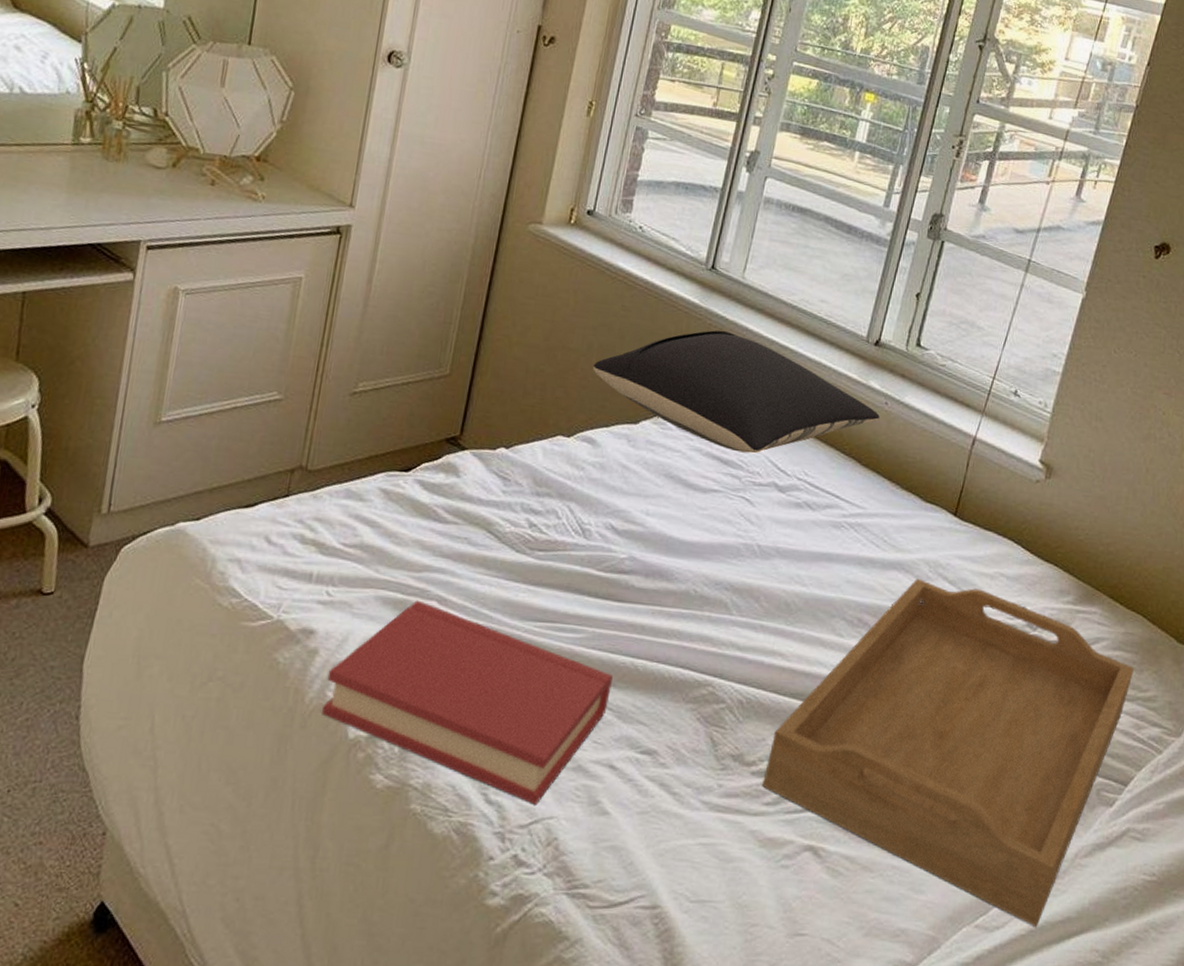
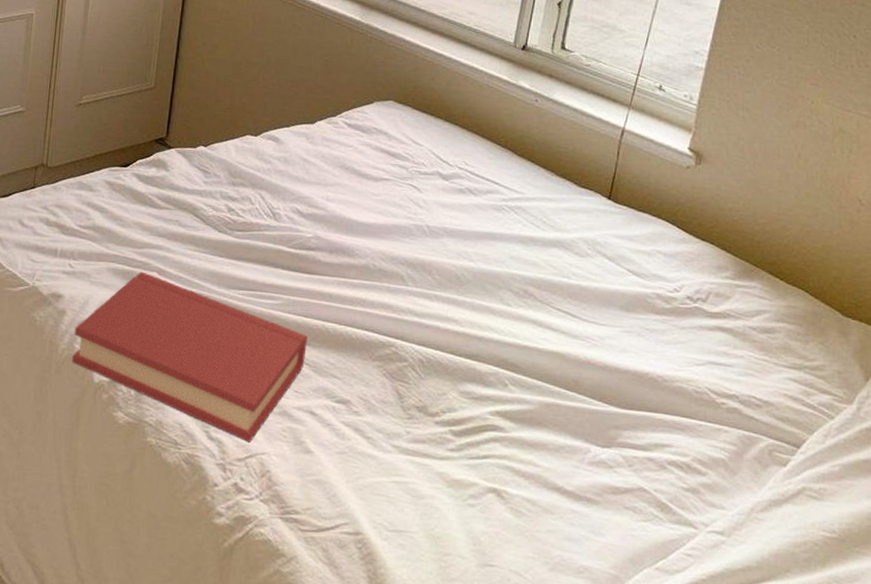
pillow: present [593,330,880,454] -> none [273,42,531,147]
serving tray: present [762,577,1135,927] -> none [446,254,800,573]

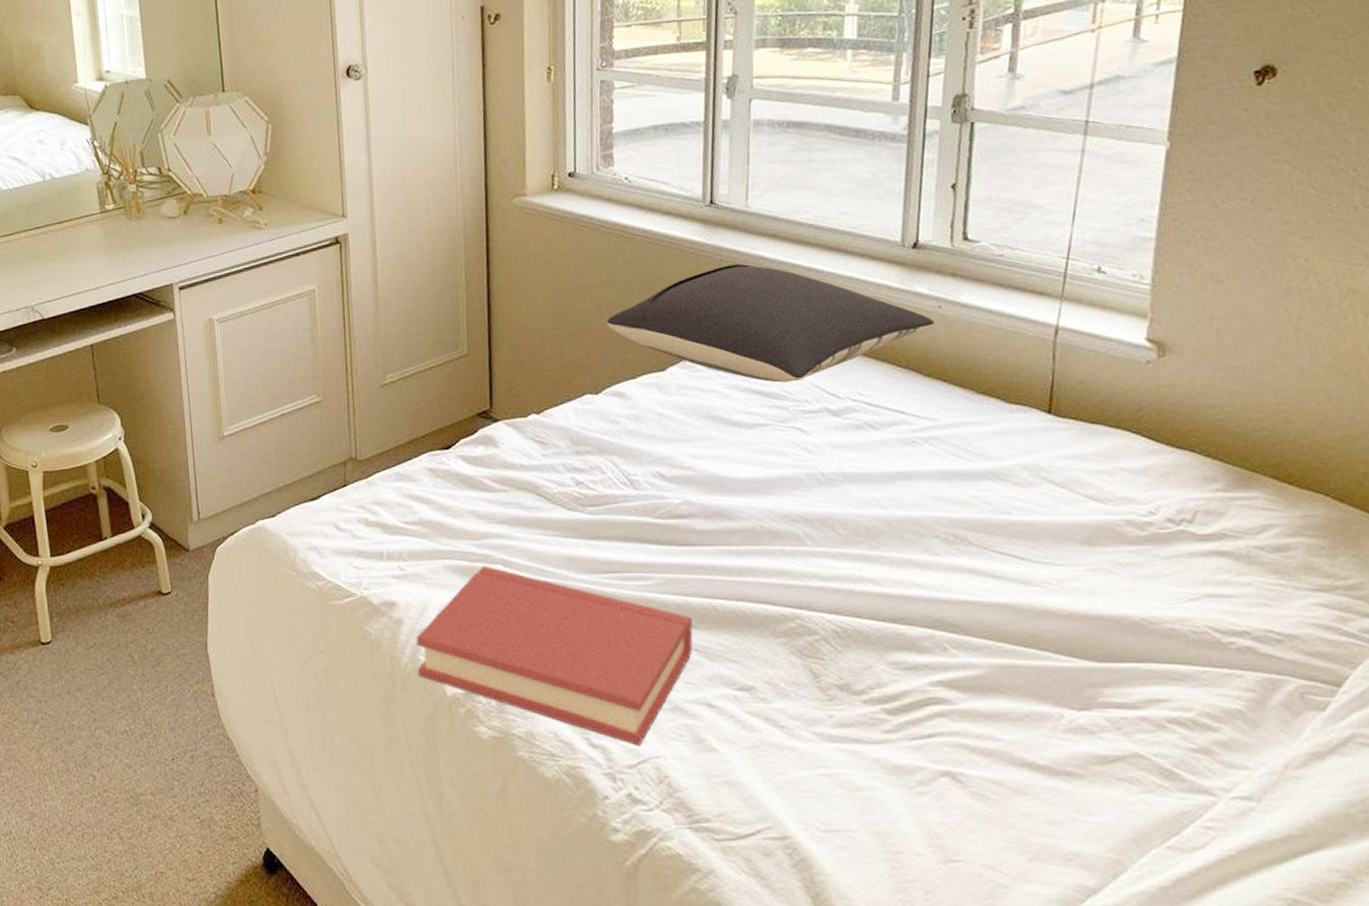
pillow: none [273,42,531,147] -> present [607,264,935,383]

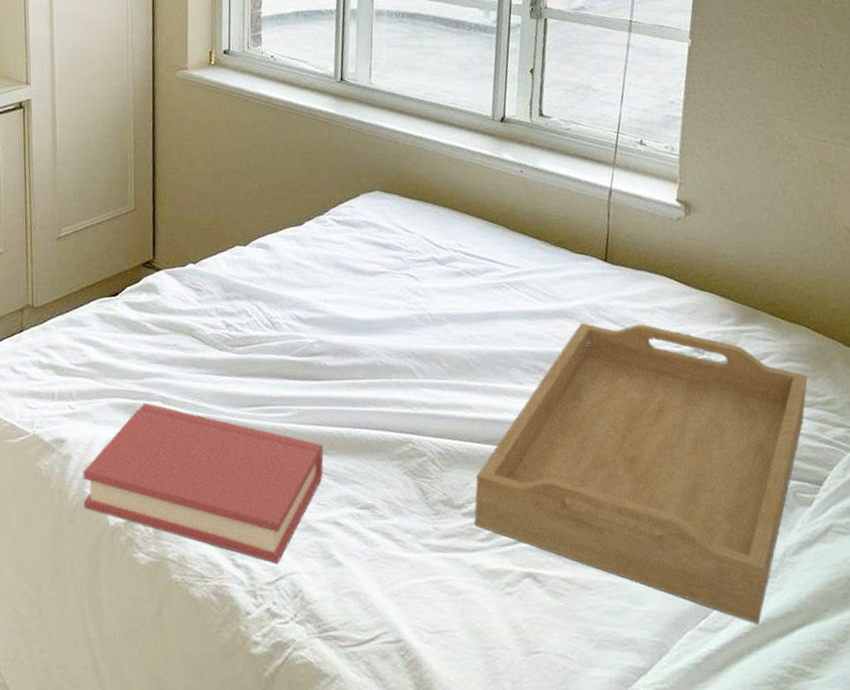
pillow: present [607,264,935,383] -> none [254,133,518,236]
serving tray: none [877,484,1325,846] -> present [474,322,808,624]

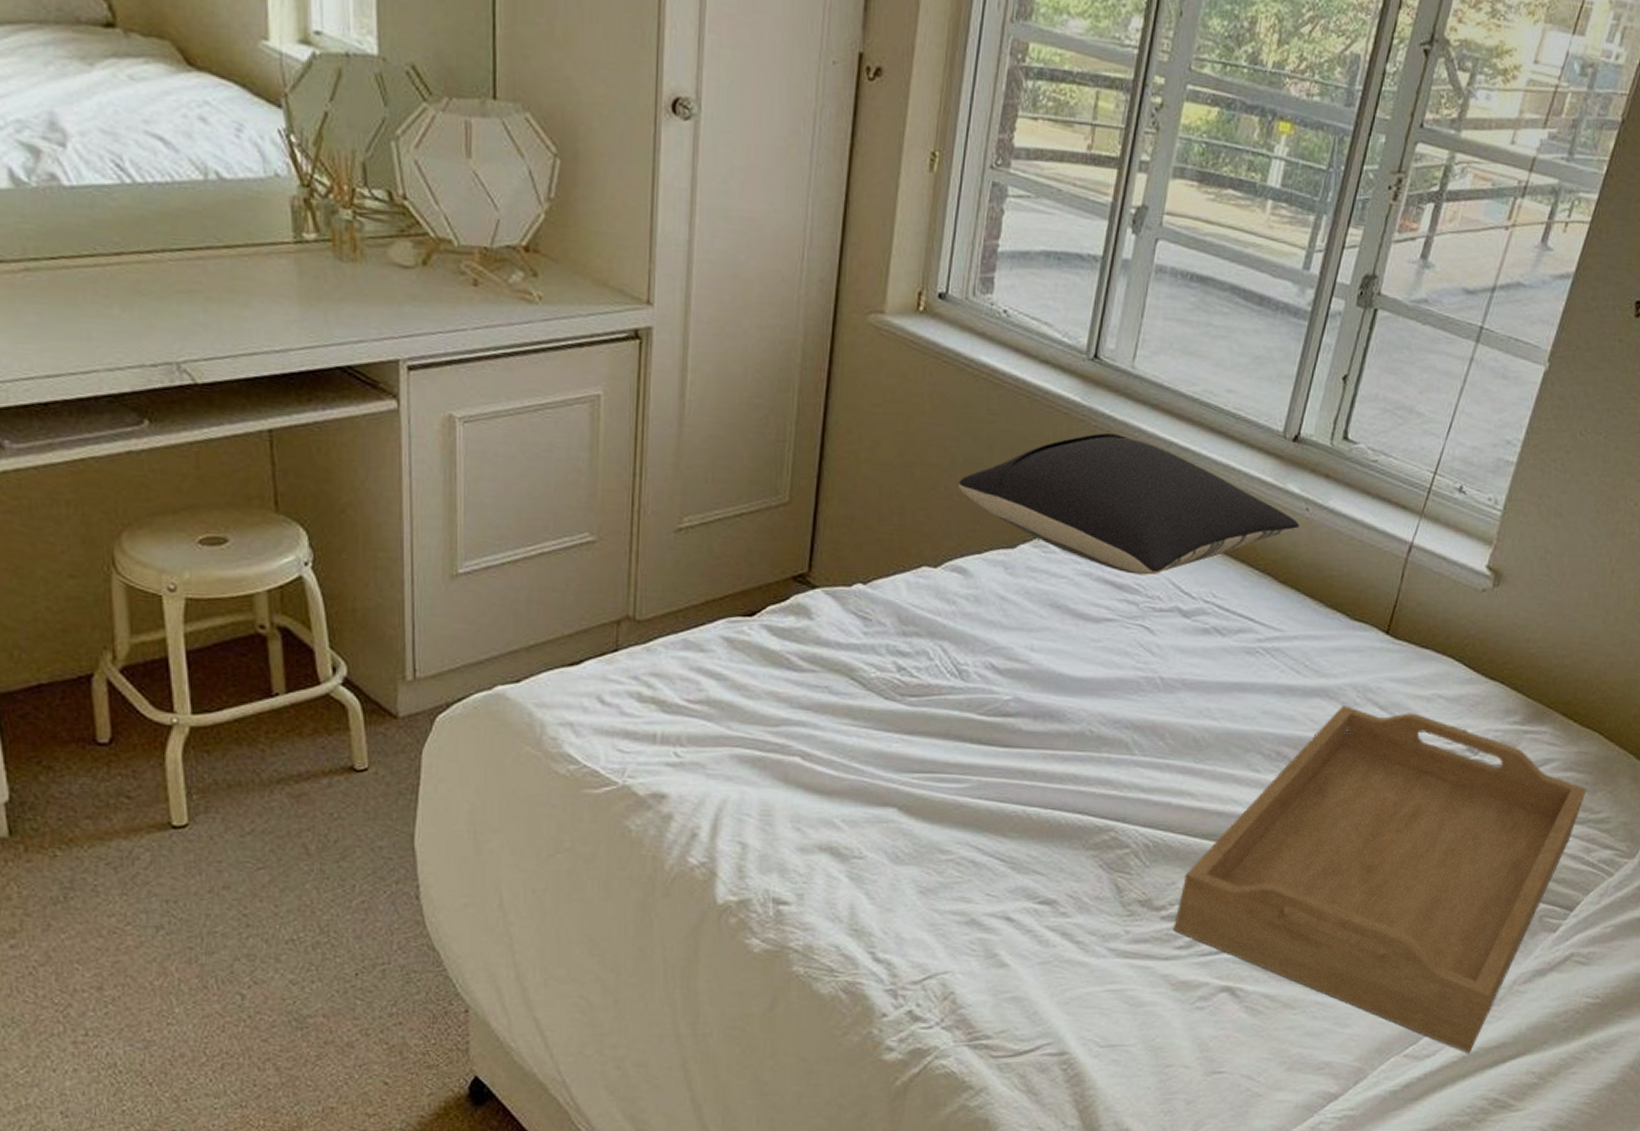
hardback book: present [83,402,324,564] -> none [685,757,1003,961]
pillow: none [254,133,518,236] -> present [958,433,1300,576]

